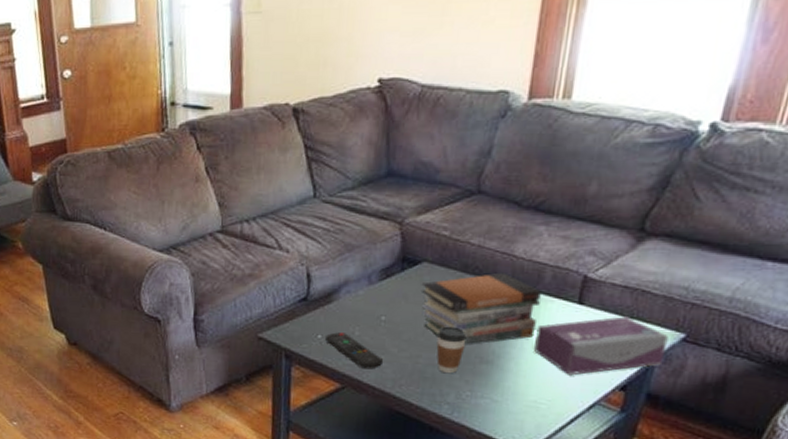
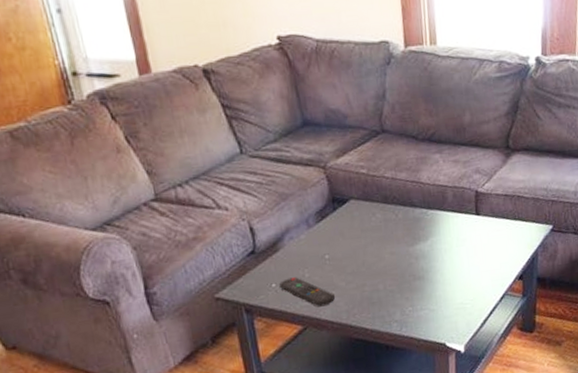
book stack: present [420,272,541,344] -> none [353,198,450,266]
coffee cup: present [436,326,467,374] -> none [375,252,400,296]
tissue box: present [534,316,669,376] -> none [450,219,543,276]

